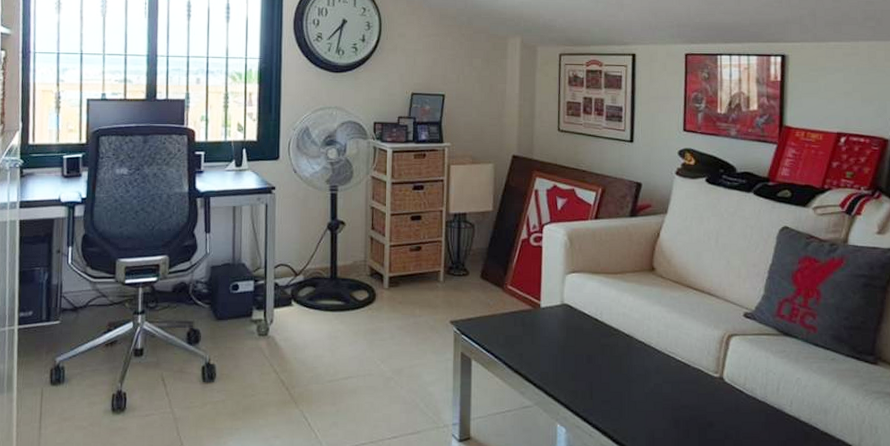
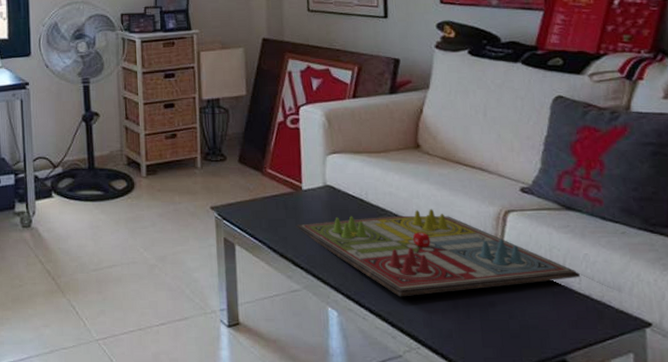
gameboard: none [531,330,792,415] -> present [295,208,580,297]

